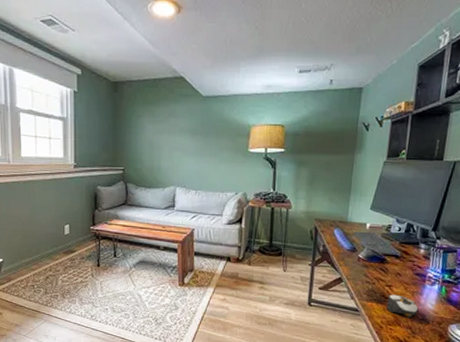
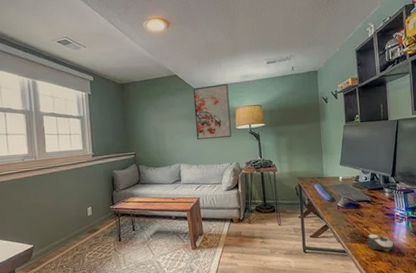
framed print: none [198,94,246,162] -> present [193,84,232,140]

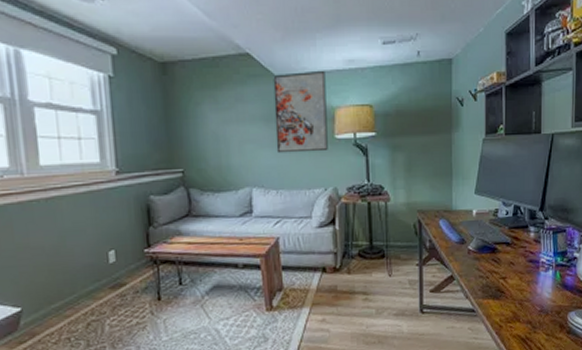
computer mouse: present [365,233,394,253] -> none [501,286,536,311]

